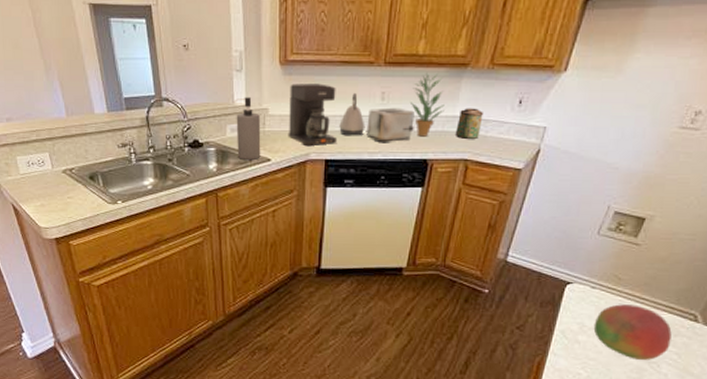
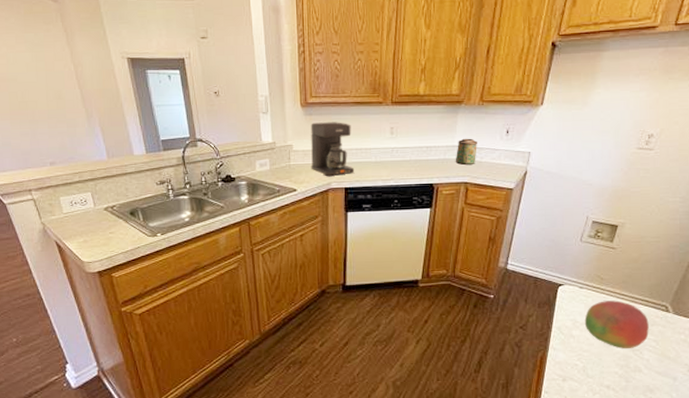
soap dispenser: present [232,97,261,160] -> none [260,136,288,191]
kettle: present [339,93,365,136] -> none [356,129,378,166]
toaster: present [366,107,415,143] -> none [379,140,420,171]
potted plant: present [409,72,445,137] -> none [415,109,445,165]

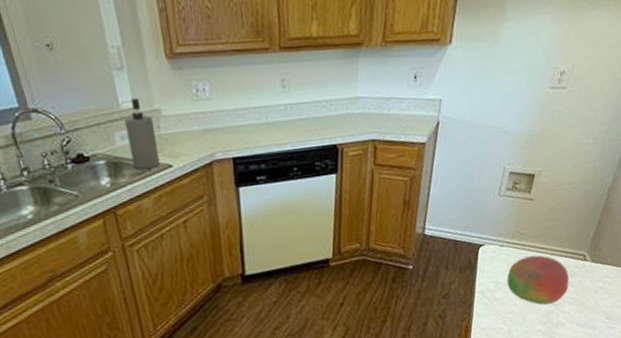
soap dispenser: none [260,136,288,191] -> present [117,98,160,170]
coffee maker: present [311,122,355,176] -> none [181,76,243,145]
canister: present [455,138,477,165] -> none [359,87,384,119]

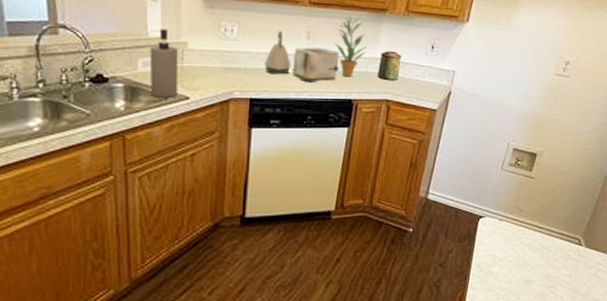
kettle: none [242,83,270,130] -> present [264,31,291,75]
toaster: none [271,94,319,133] -> present [292,47,339,83]
potted plant: none [311,55,346,122] -> present [334,15,367,77]
canister: none [359,87,384,119] -> present [377,50,401,80]
fruit: present [507,255,569,305] -> none [503,233,563,285]

